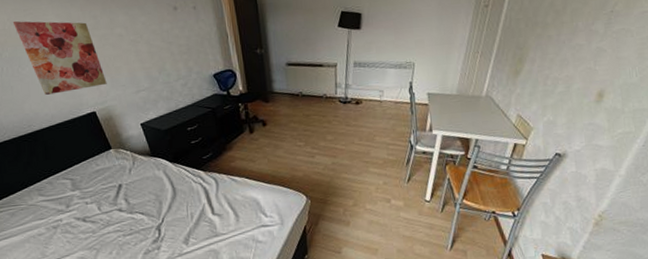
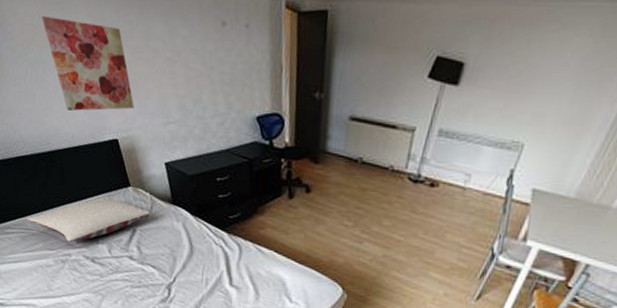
pillow: none [14,161,133,209] -> present [27,196,150,243]

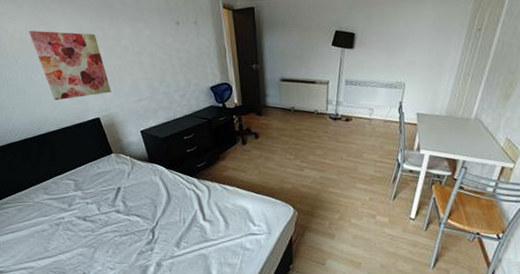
pillow: present [27,196,150,243] -> none [22,164,131,207]

